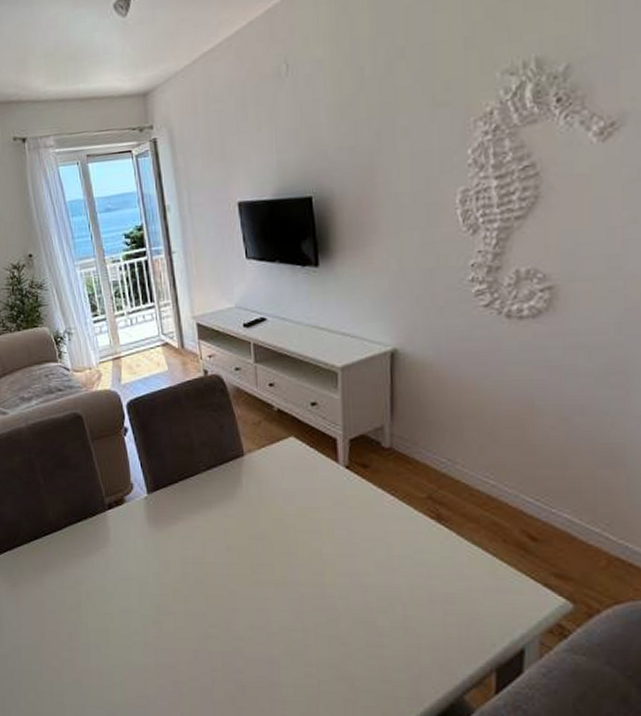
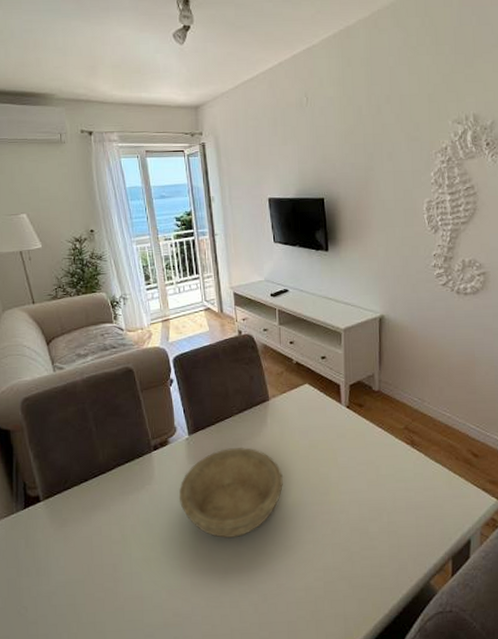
bowl: none [139,511,264,616] -> present [179,447,284,538]

